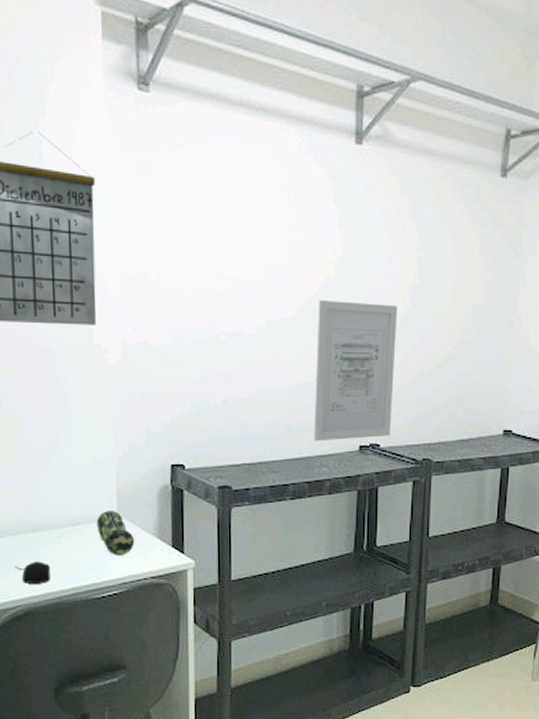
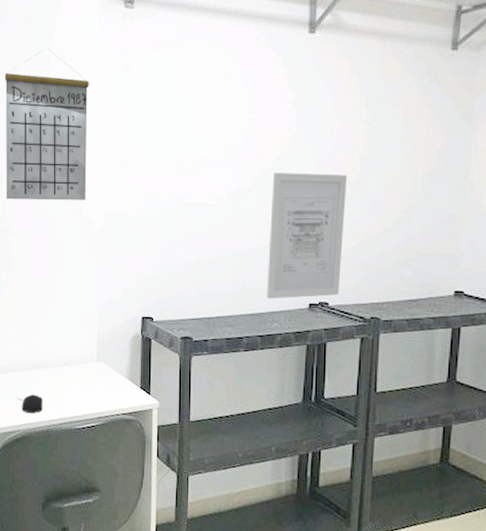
pencil case: present [96,511,135,555] -> none [80,355,110,393]

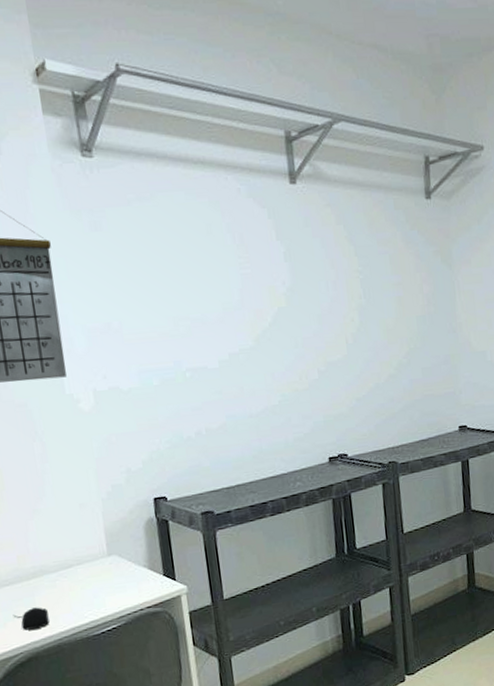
wall art: present [266,172,348,299] -> none [274,325,356,459]

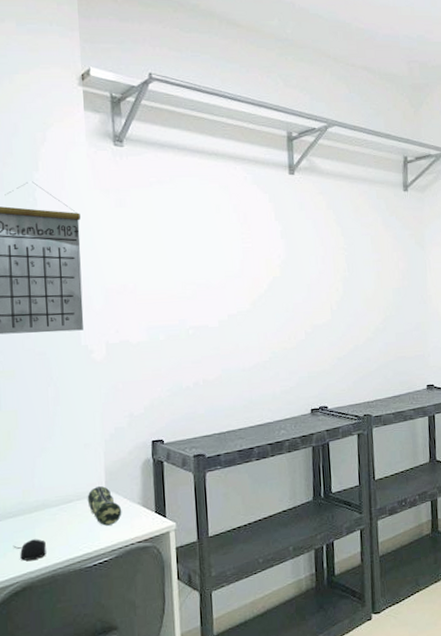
pencil case: none [87,549,128,591] -> present [87,486,122,526]

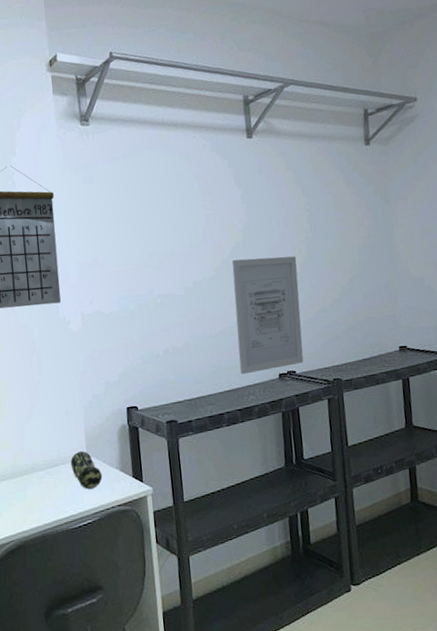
computer mouse: present [13,539,46,561] -> none [7,500,37,521]
wall art: none [268,293,336,409] -> present [232,256,304,375]

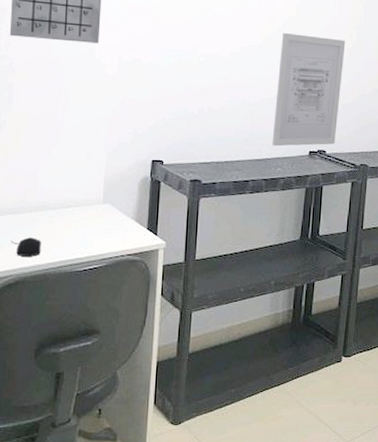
computer mouse: none [7,500,37,521] -> present [10,237,41,257]
pencil case: present [70,451,103,489] -> none [84,197,116,235]

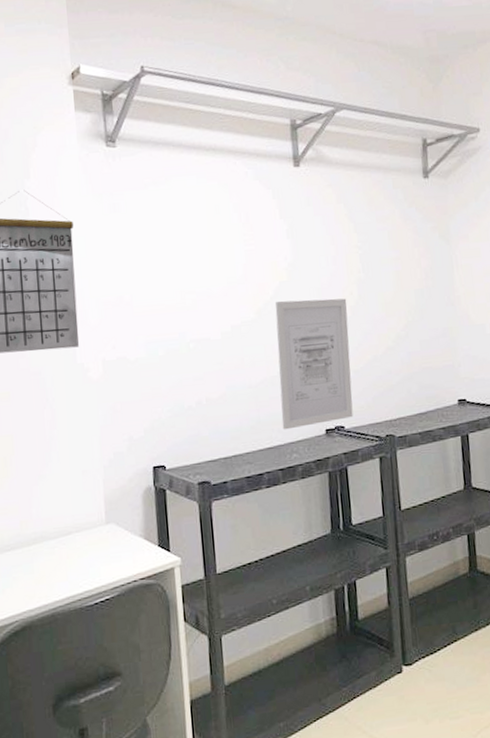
computer mouse: present [10,237,41,257] -> none [11,574,45,598]

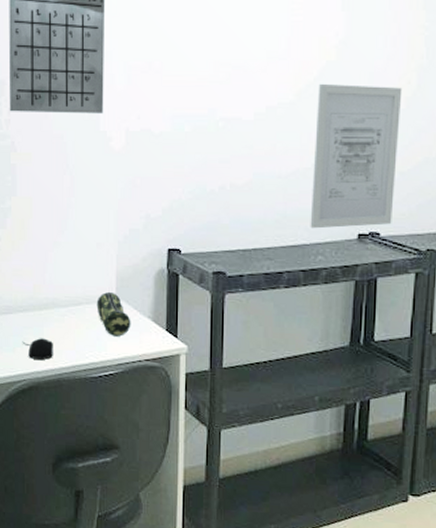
computer mouse: none [11,574,45,598] -> present [22,338,53,360]
pencil case: none [86,517,123,561] -> present [96,292,131,337]

